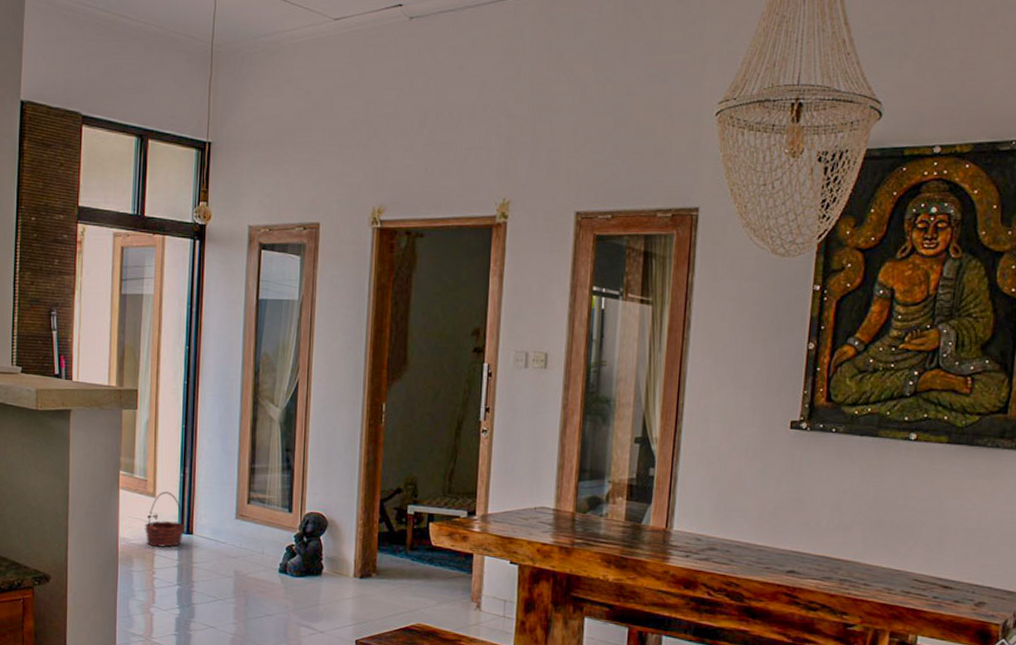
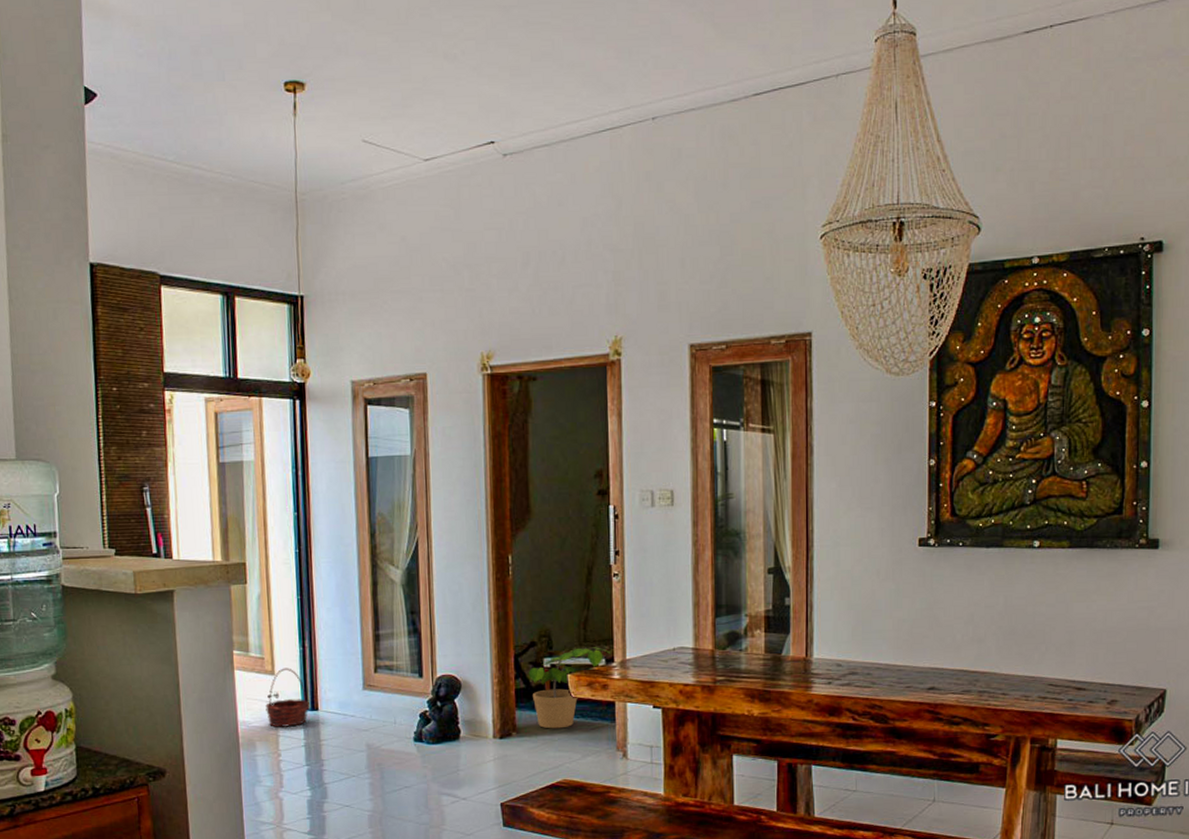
potted plant: none [392,498,473,575] -> present [528,647,611,729]

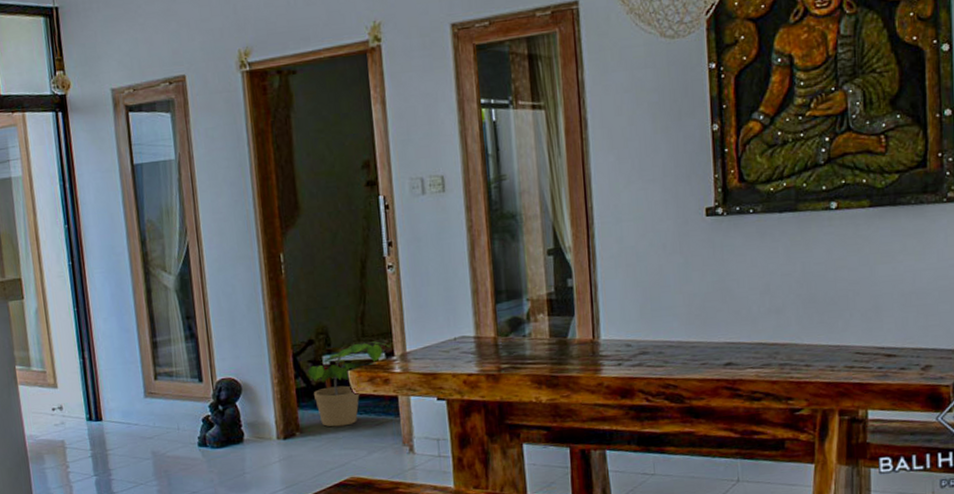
basket: present [265,668,310,727] -> none [50,380,94,440]

